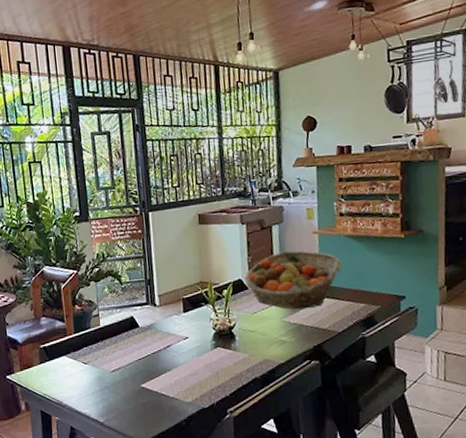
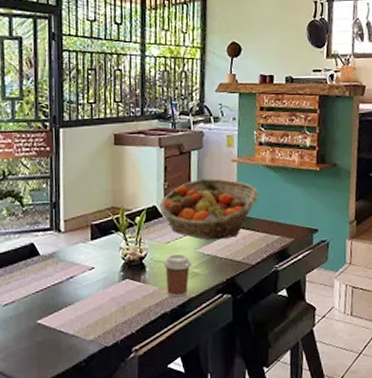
coffee cup: none [251,323,279,364] -> present [163,253,192,298]

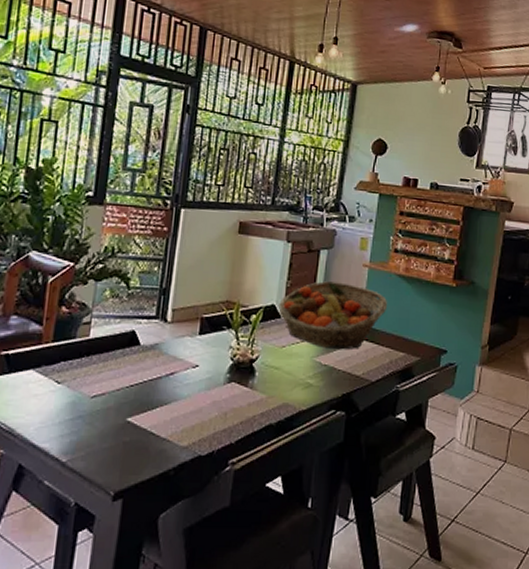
coffee cup: present [163,253,192,298] -> none [275,360,306,409]

